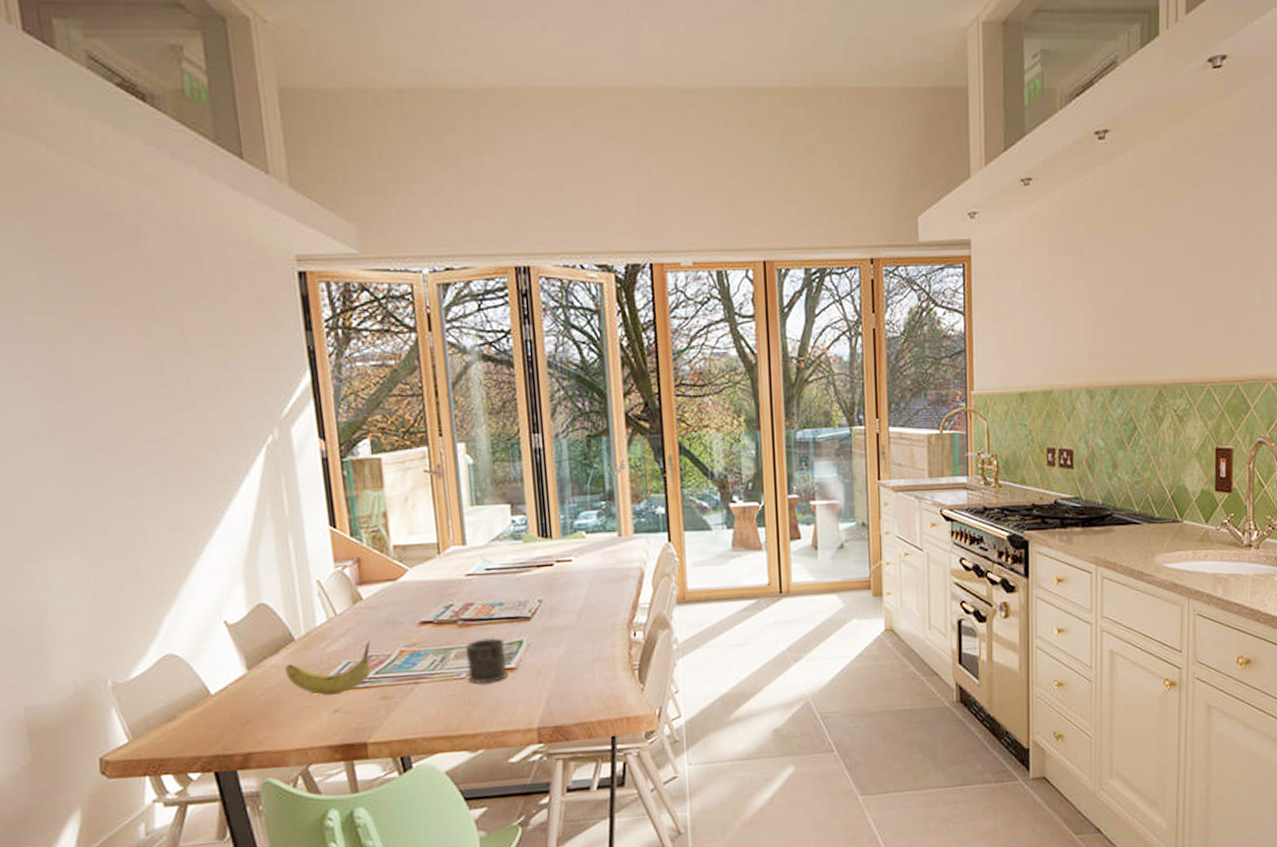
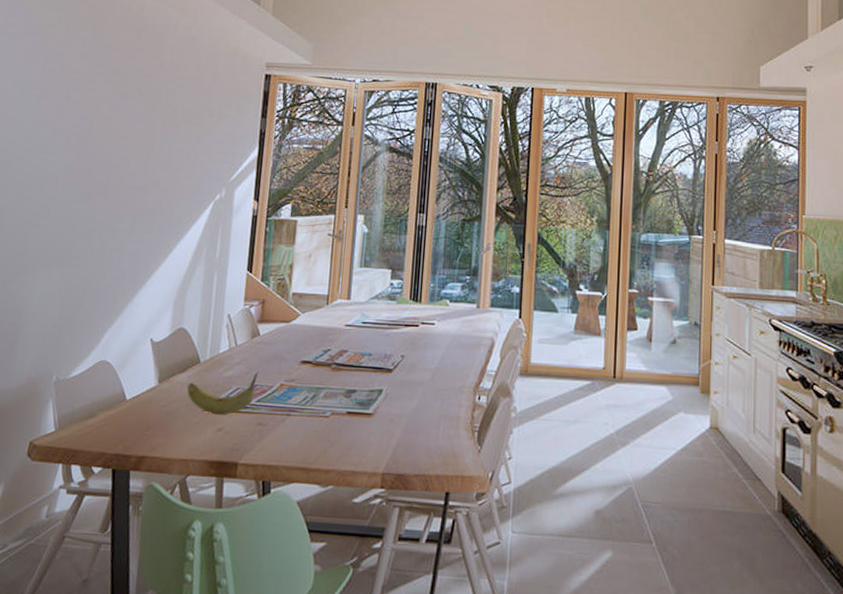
mug: present [464,638,509,684] -> none [331,383,367,425]

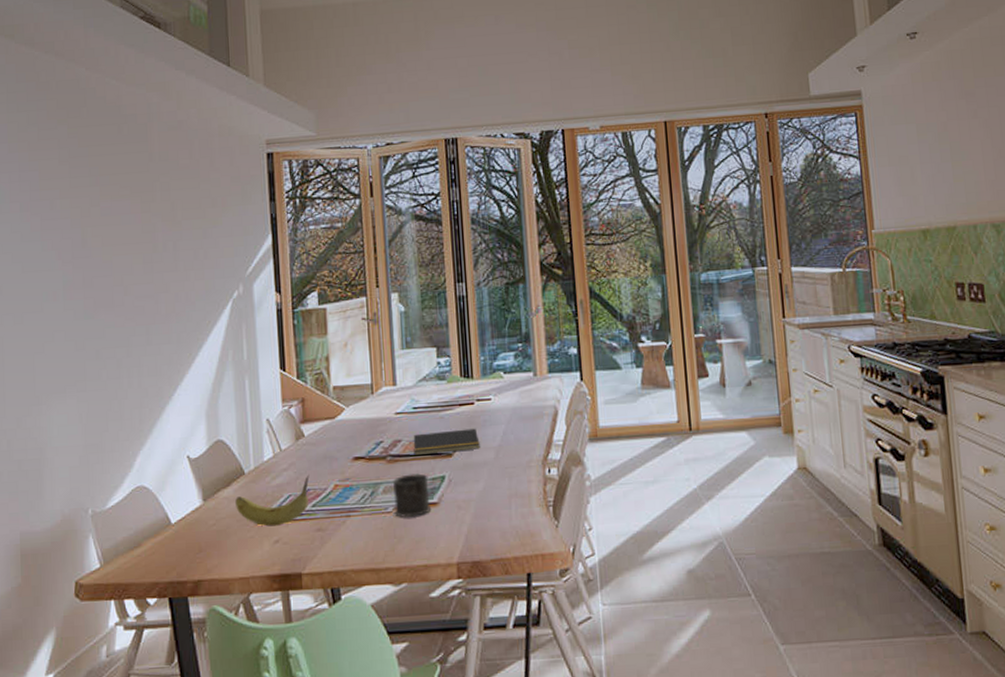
mug: none [331,383,367,425] -> present [392,473,432,518]
notepad: none [357,347,419,369] -> present [413,428,480,456]

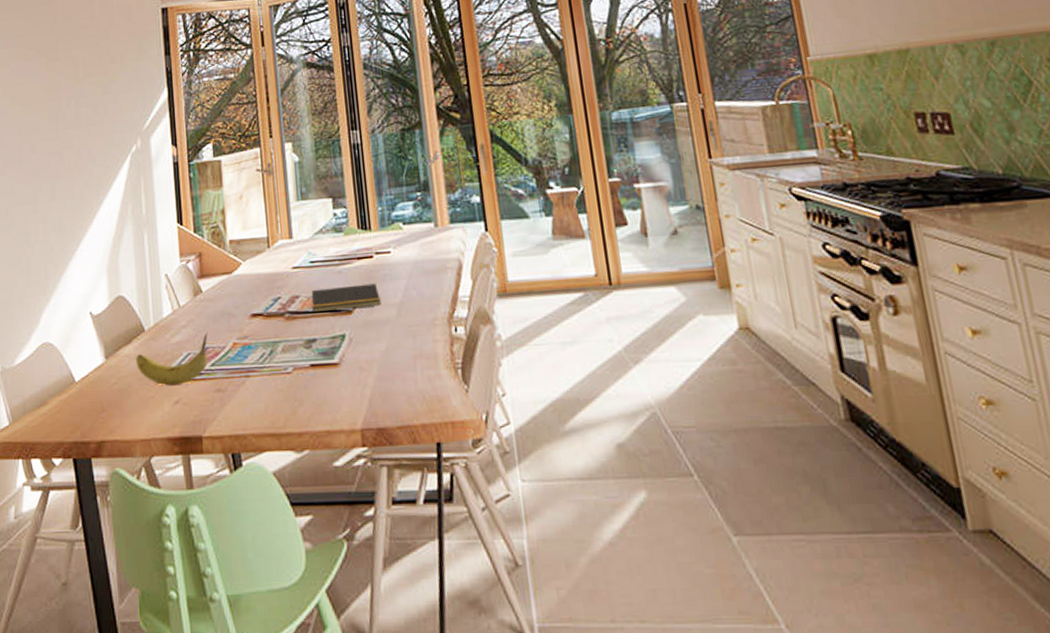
mug: present [392,473,432,518] -> none [291,331,333,379]

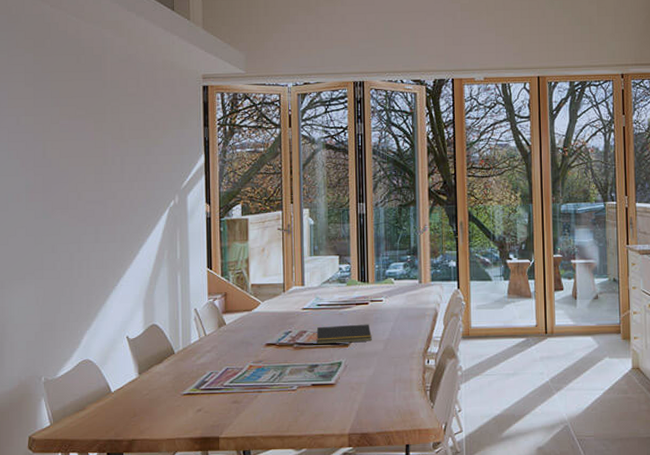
fruit: present [136,332,208,386] -> none [166,356,229,398]

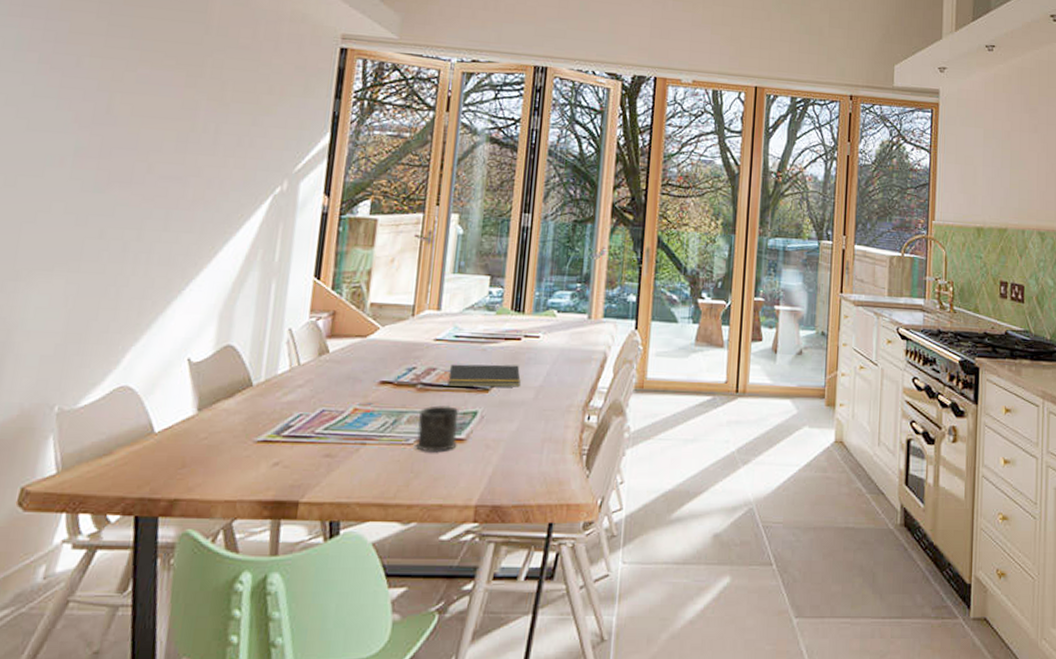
mug: none [297,359,329,395] -> present [415,405,459,453]

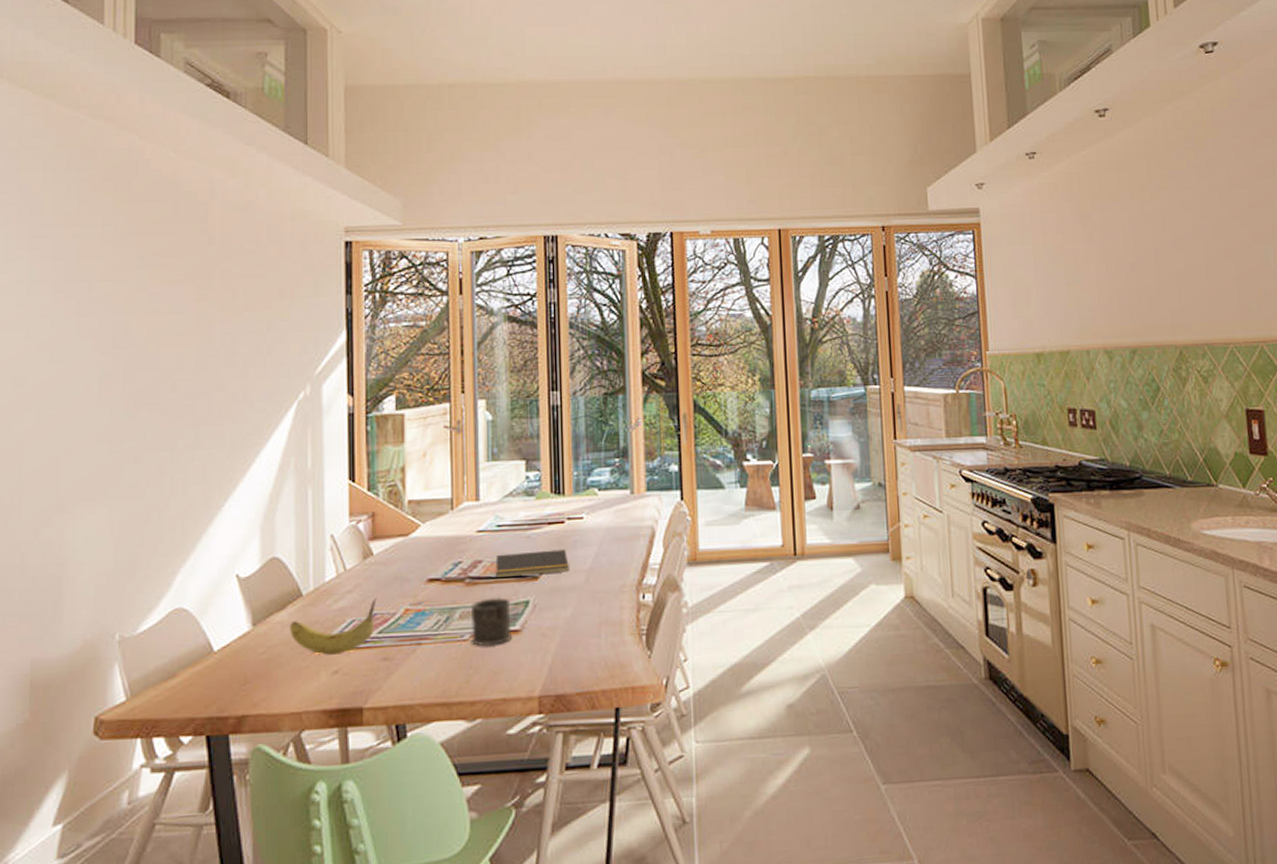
fruit: none [235,394,327,447] -> present [290,597,377,655]

